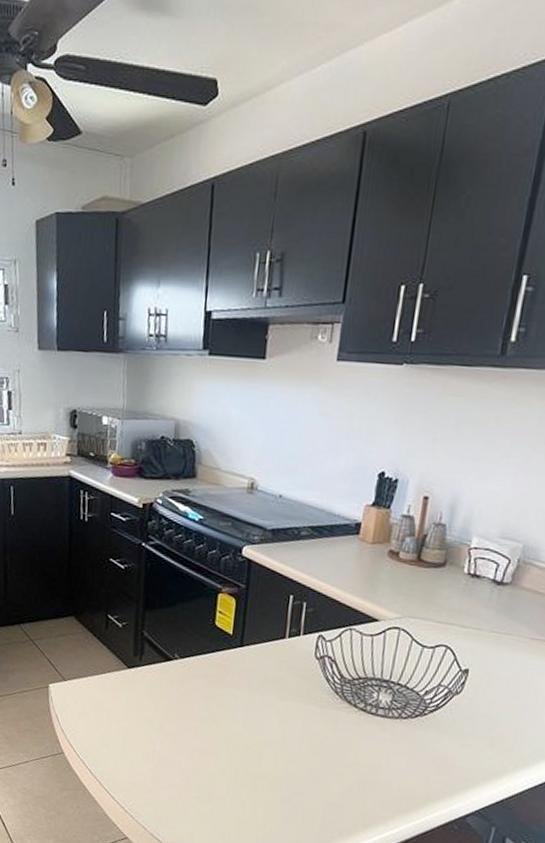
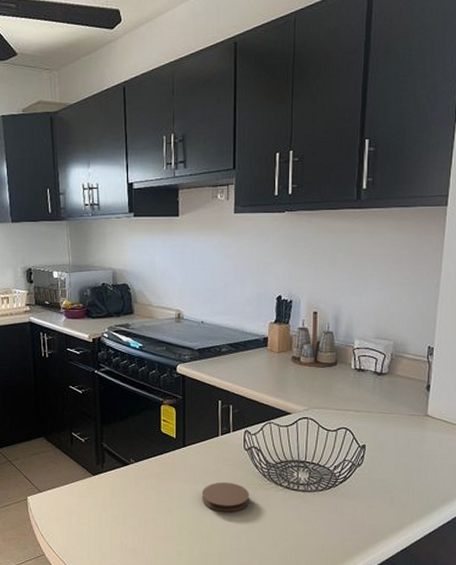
coaster: none [256,693,316,731] -> present [202,482,250,512]

